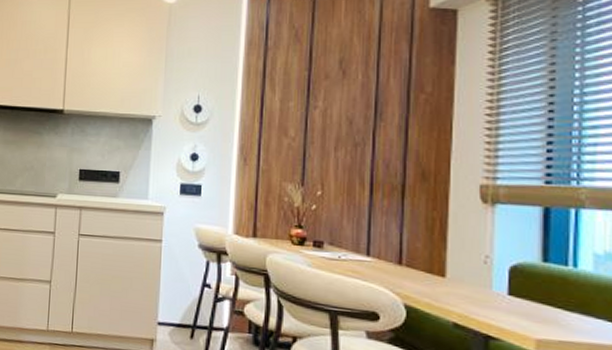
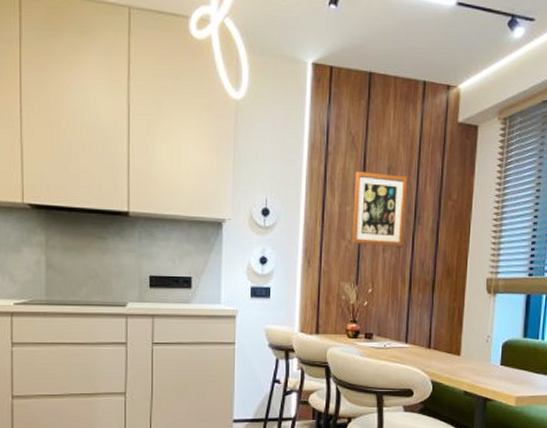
wall art: none [296,66,365,145] -> present [352,172,408,246]

